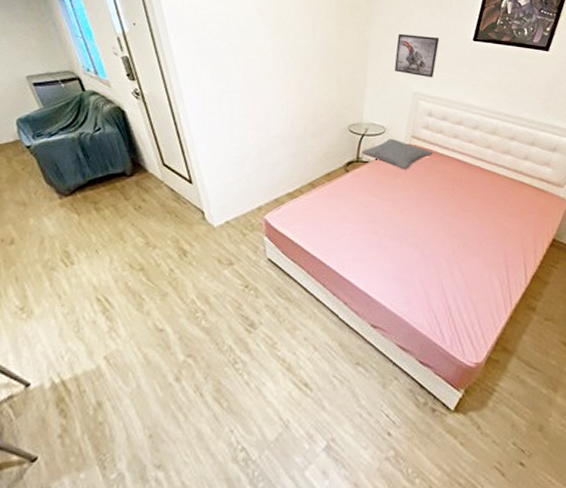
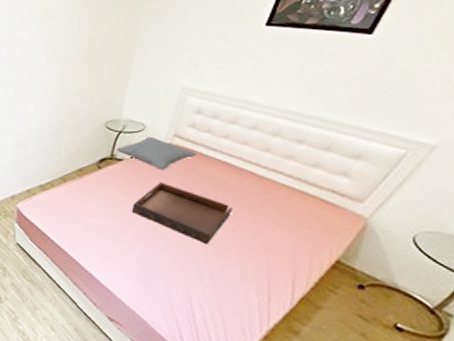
serving tray: none [382,182,469,238] -> present [131,182,233,245]
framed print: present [395,33,440,78] -> none [163,21,223,71]

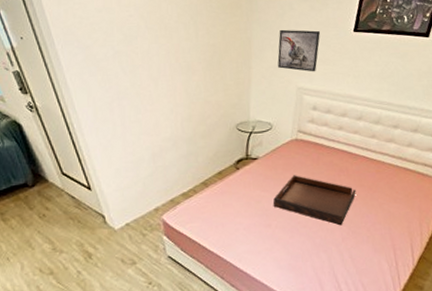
pillow: present [117,137,196,170] -> none [251,135,319,164]
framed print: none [163,21,223,71] -> present [277,29,321,72]

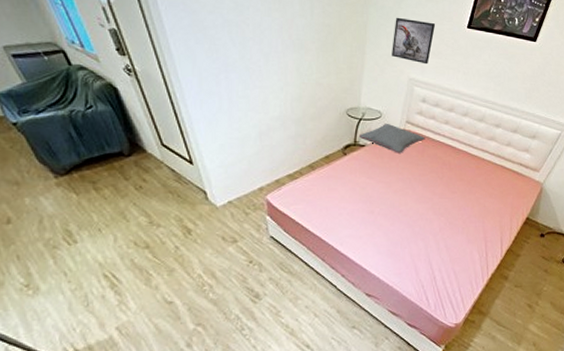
pillow: none [251,135,319,164] -> present [359,124,425,153]
serving tray: present [273,175,356,226] -> none [377,165,456,216]

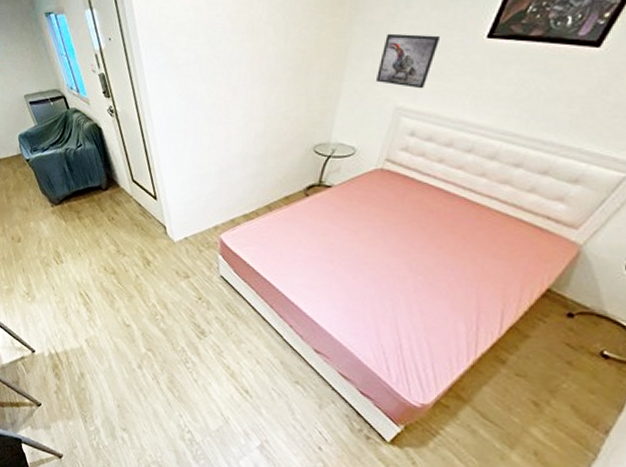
pillow: present [359,124,425,153] -> none [325,162,409,197]

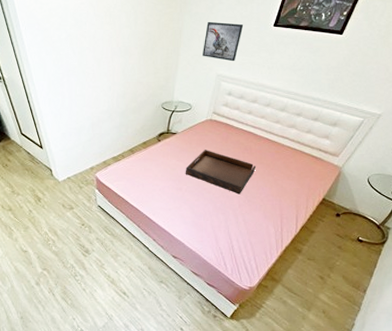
serving tray: none [339,210,444,275] -> present [185,150,256,195]

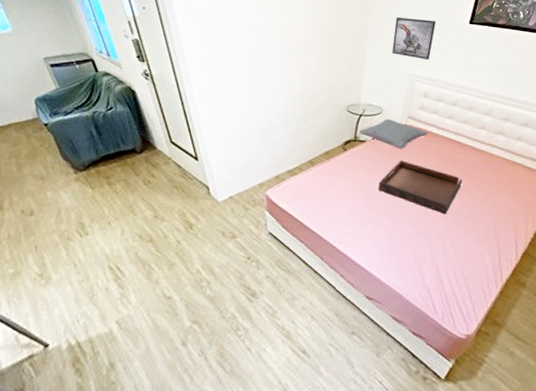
pillow: none [172,115,229,140] -> present [360,119,428,149]

